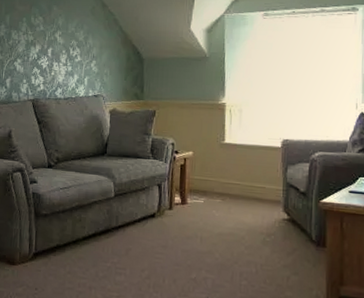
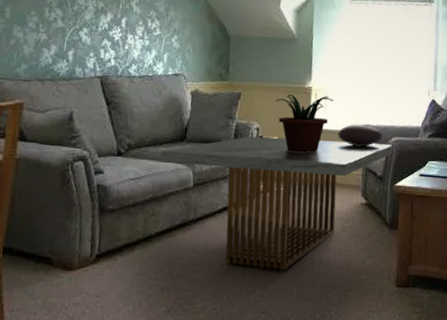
coffee table: none [84,151,317,281] -> present [160,136,393,271]
potted plant: none [189,111,249,167] -> present [276,94,333,153]
decorative bowl: none [254,139,304,162] -> present [337,124,383,147]

